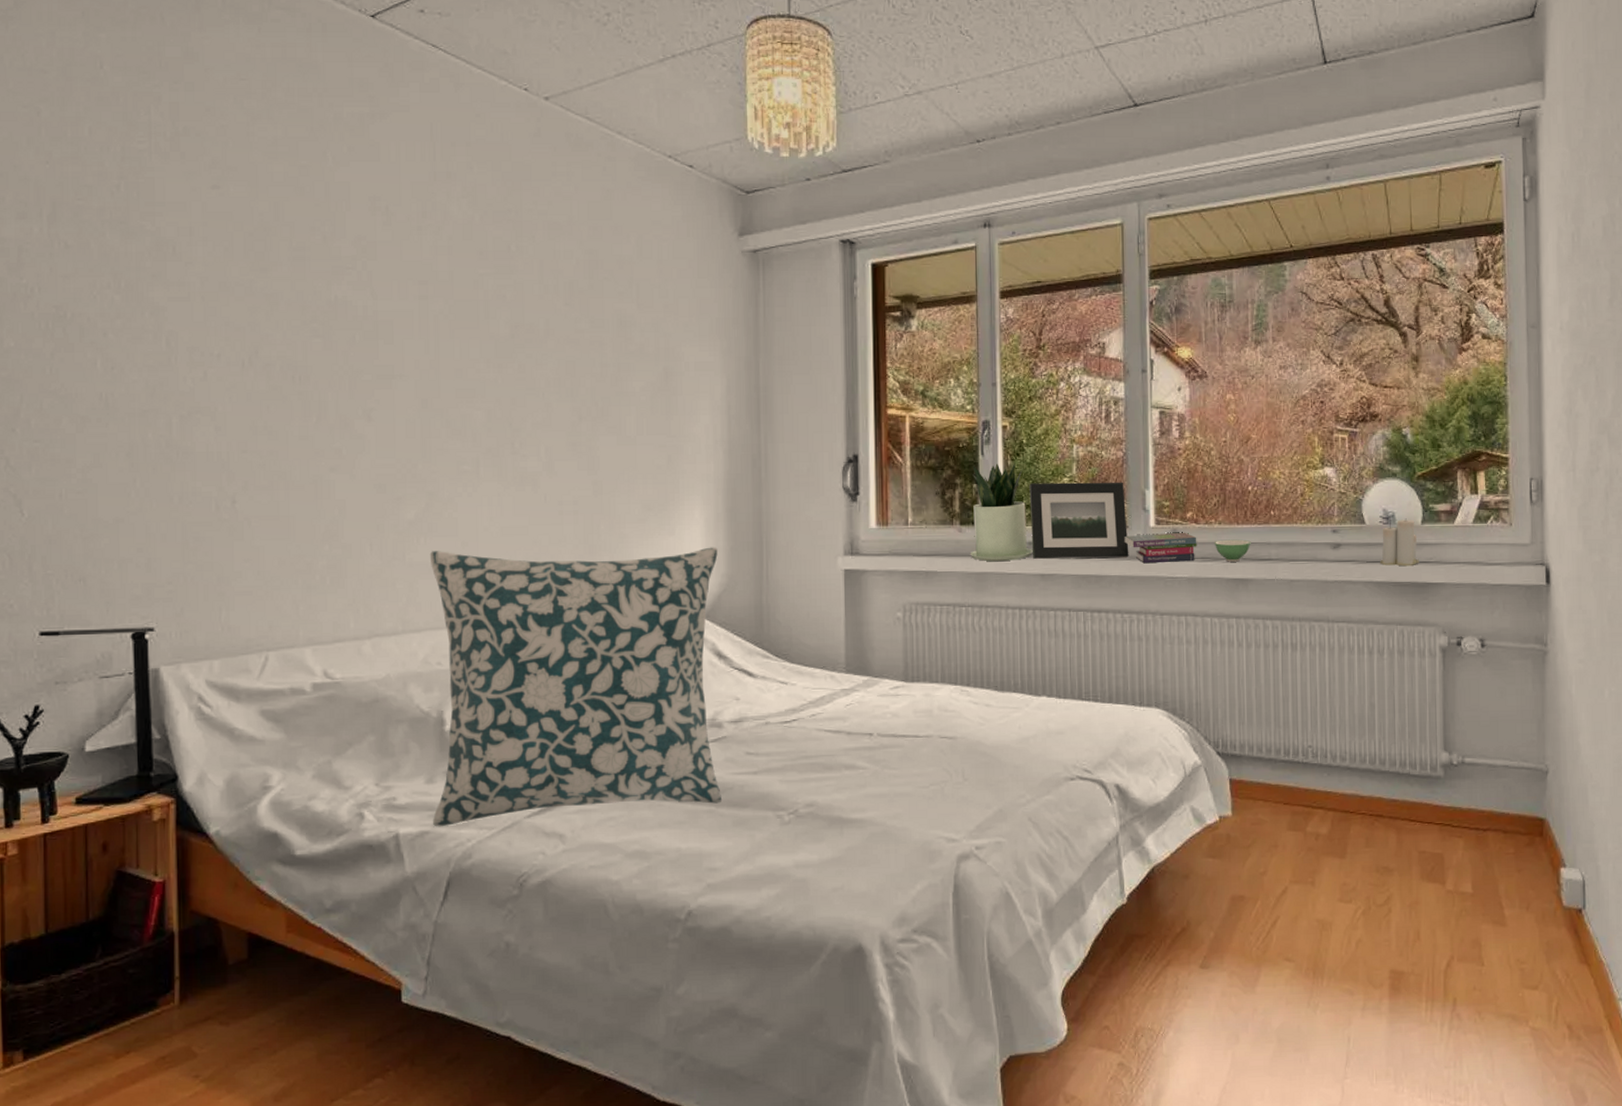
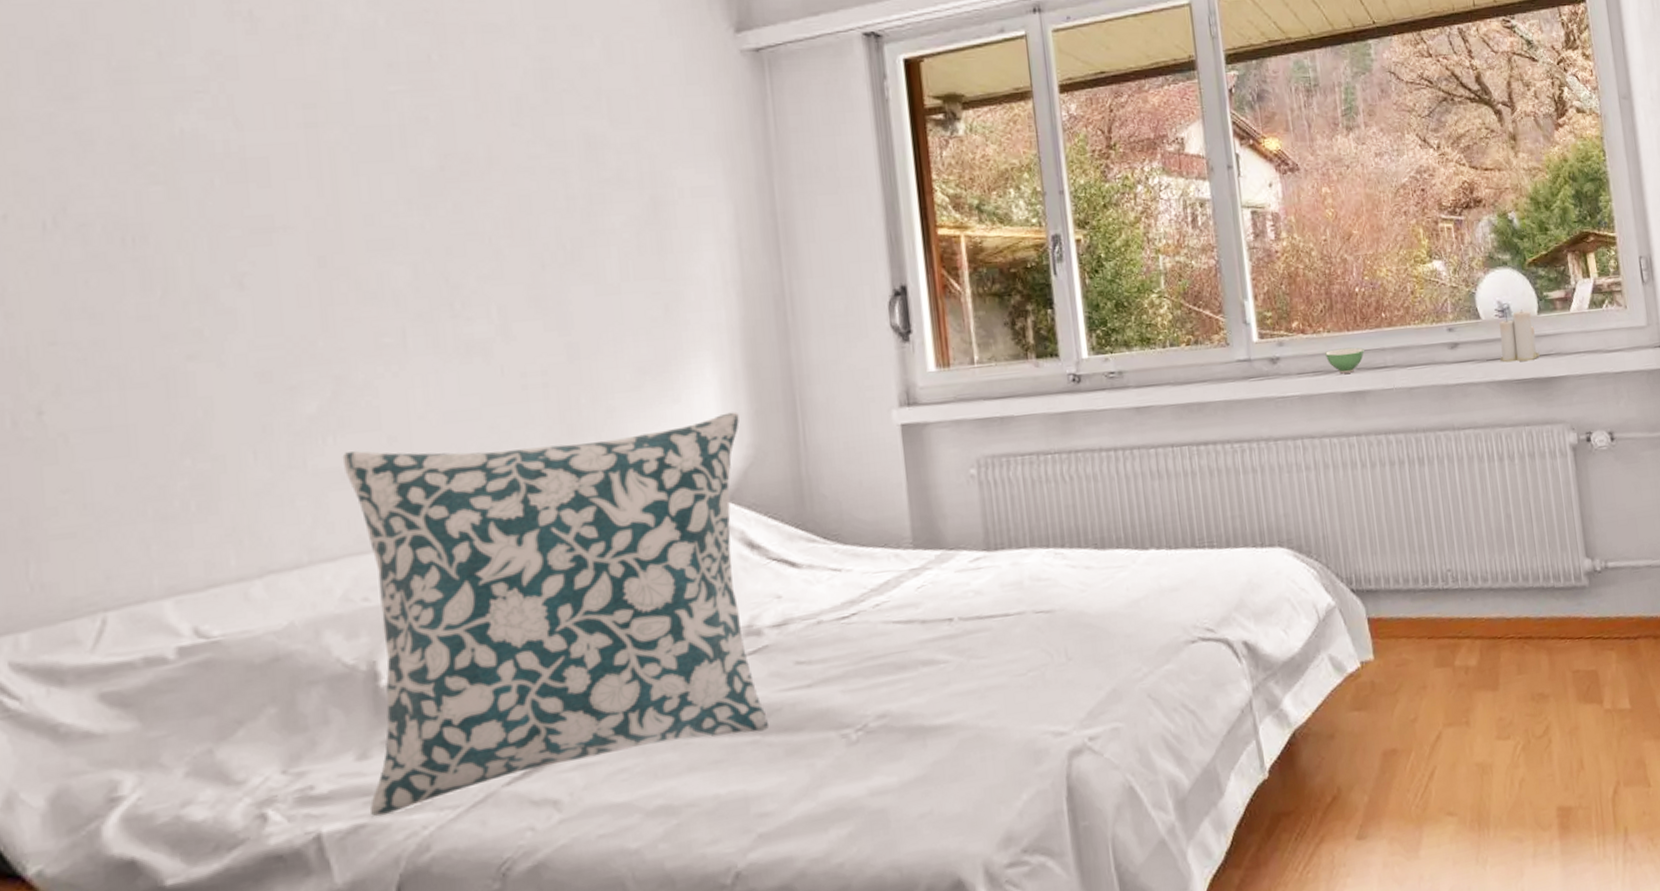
planter: present [969,463,1033,562] -> none [1045,281,1124,399]
picture frame: present [1029,482,1129,560] -> none [1112,293,1233,390]
books: present [1124,532,1197,564] -> none [1225,344,1307,384]

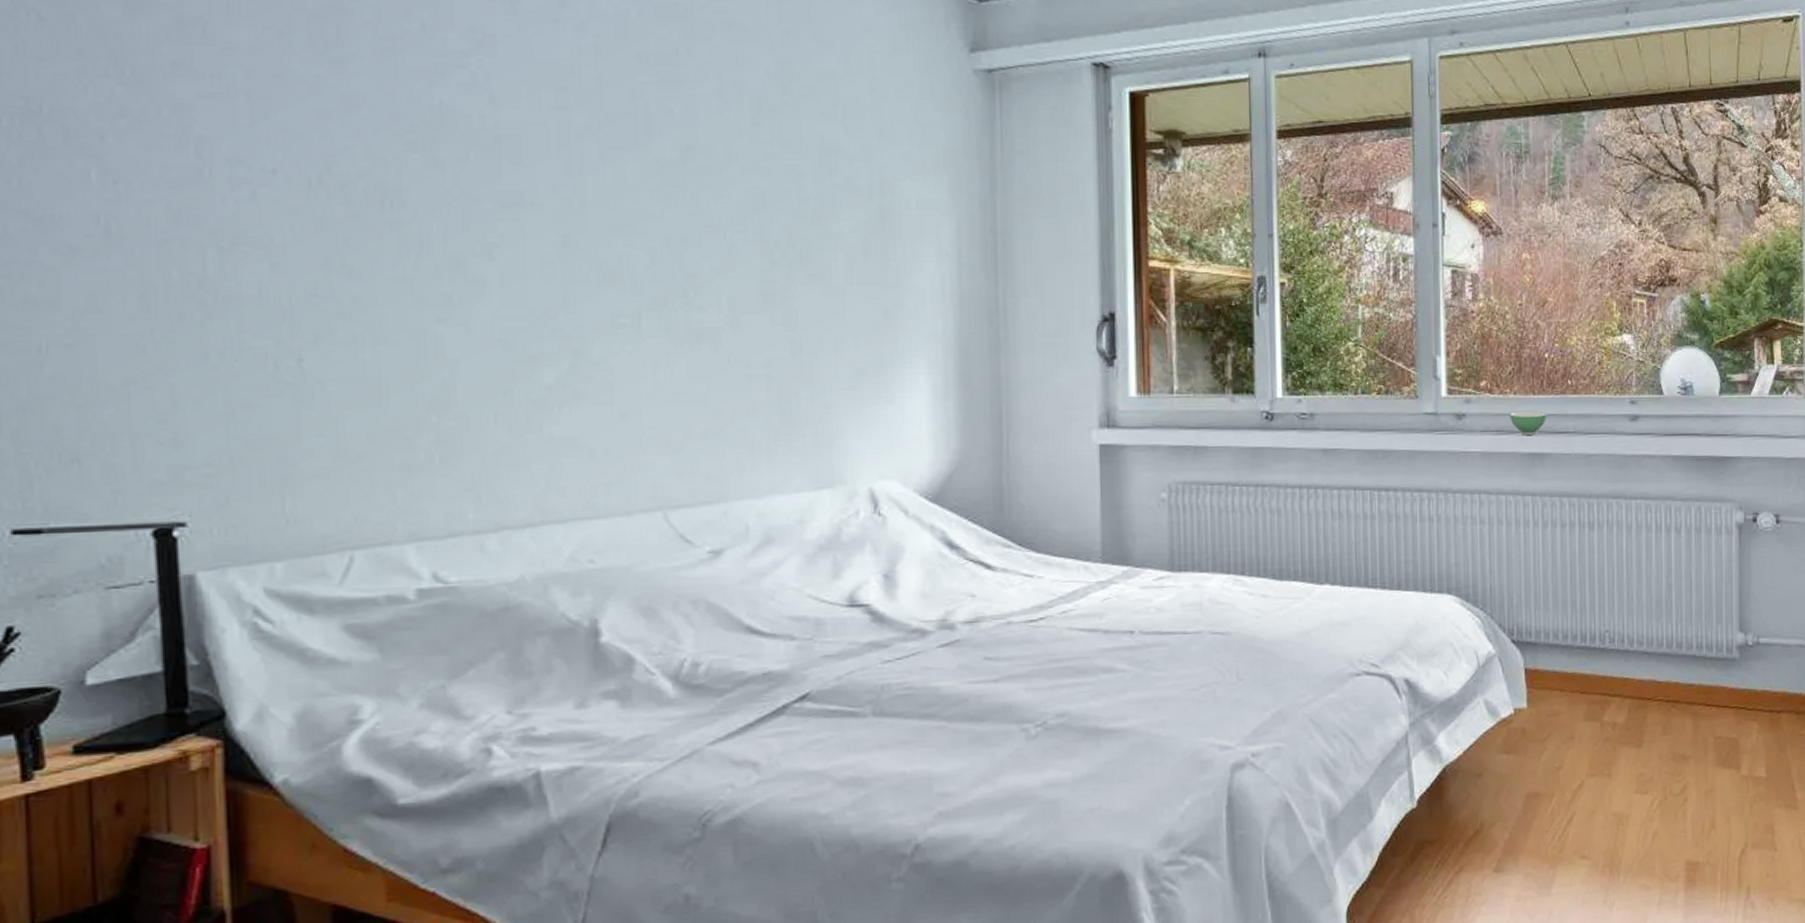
pillow: present [342,412,770,817] -> none [576,418,956,761]
candle: present [1499,309,1540,363] -> none [1677,389,1717,440]

